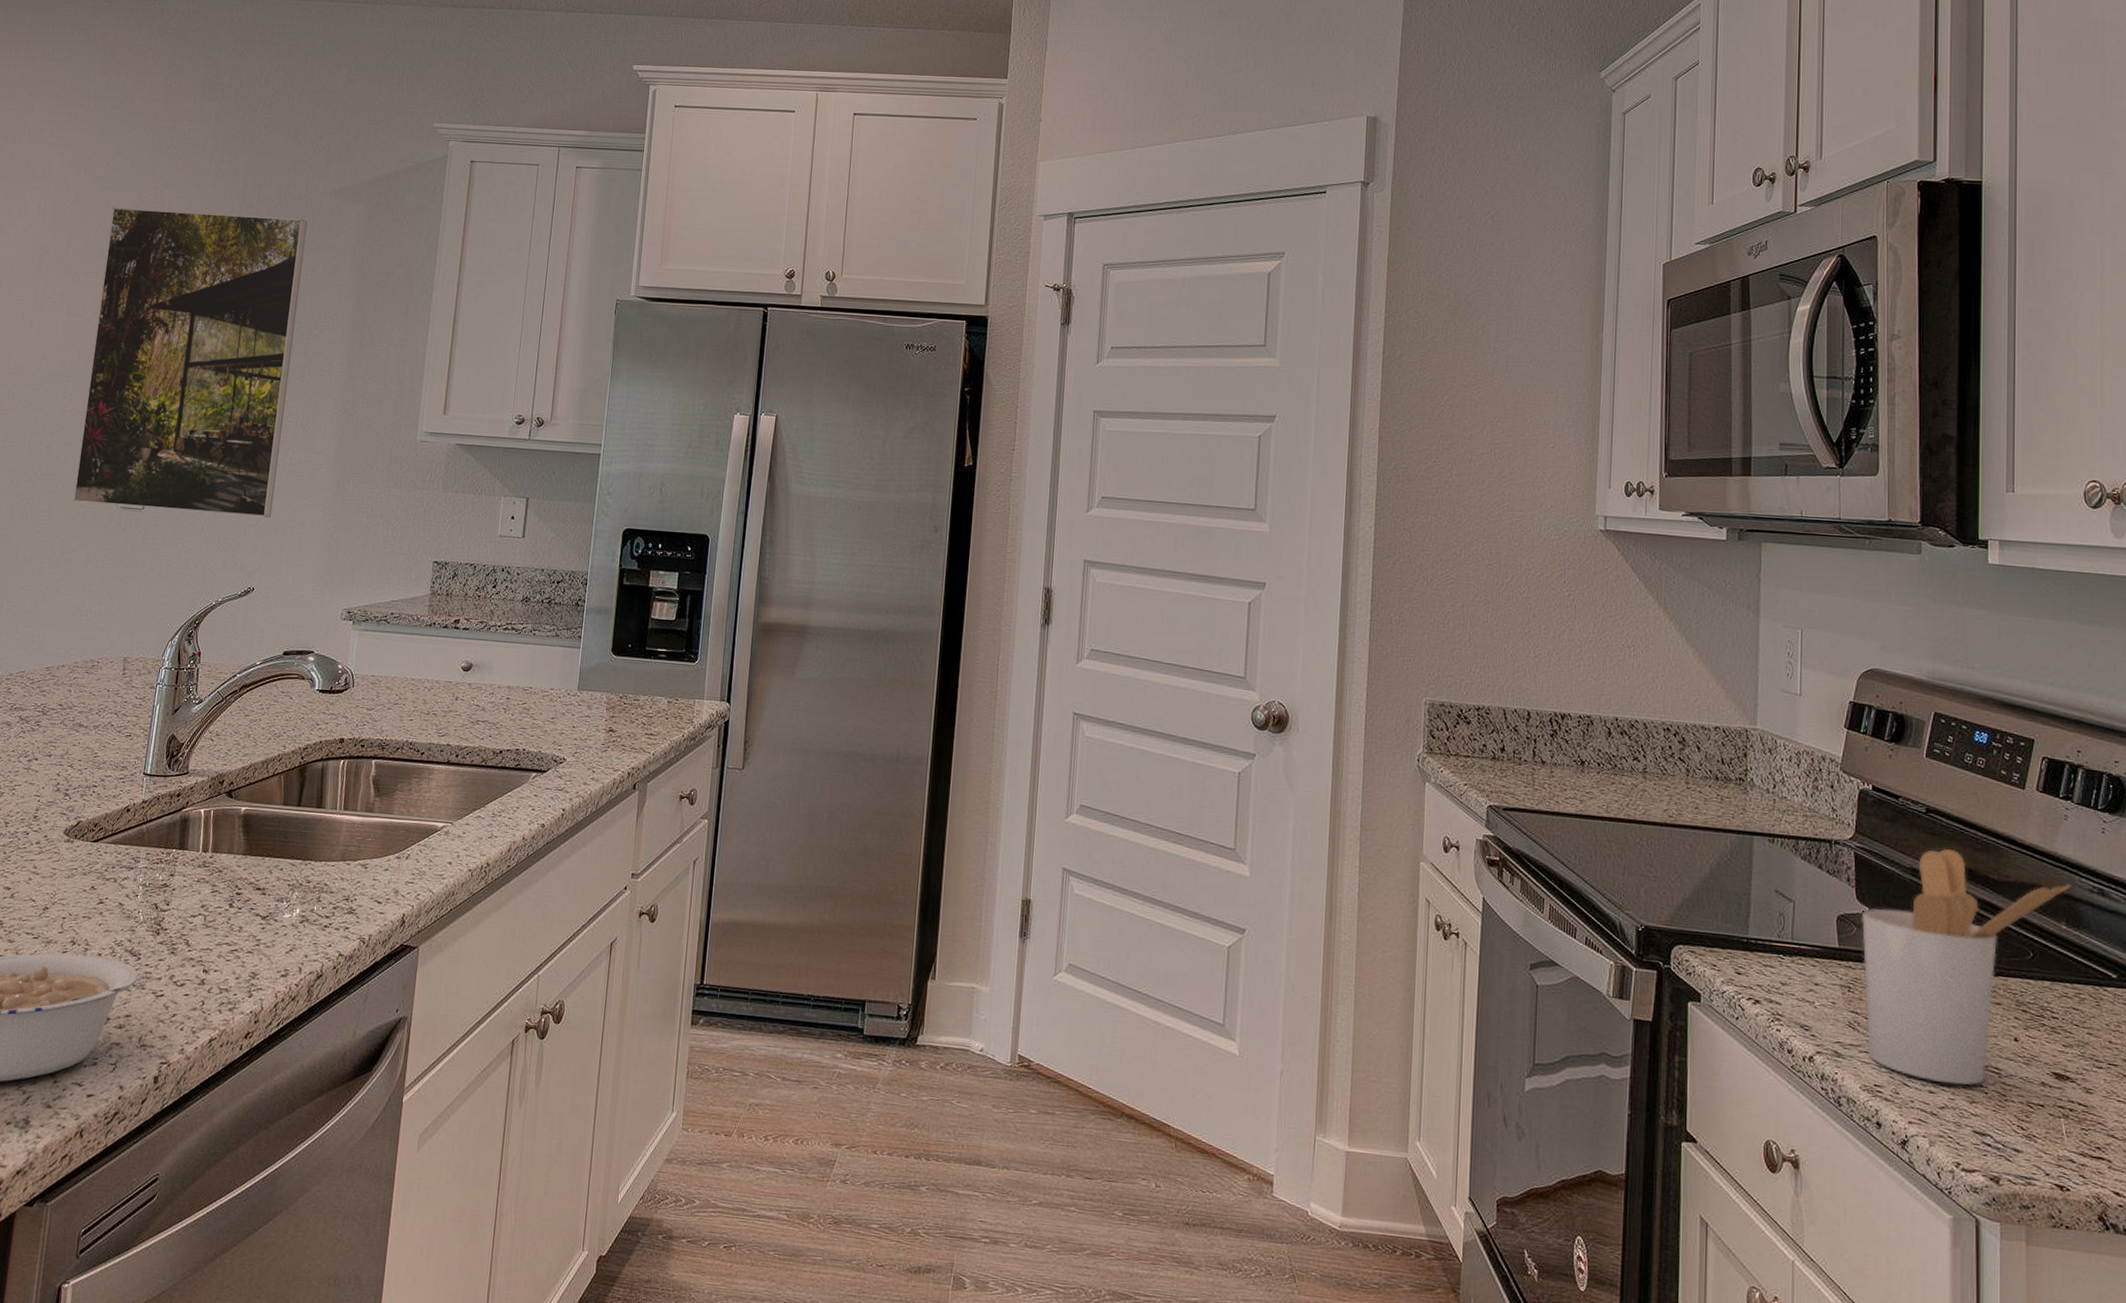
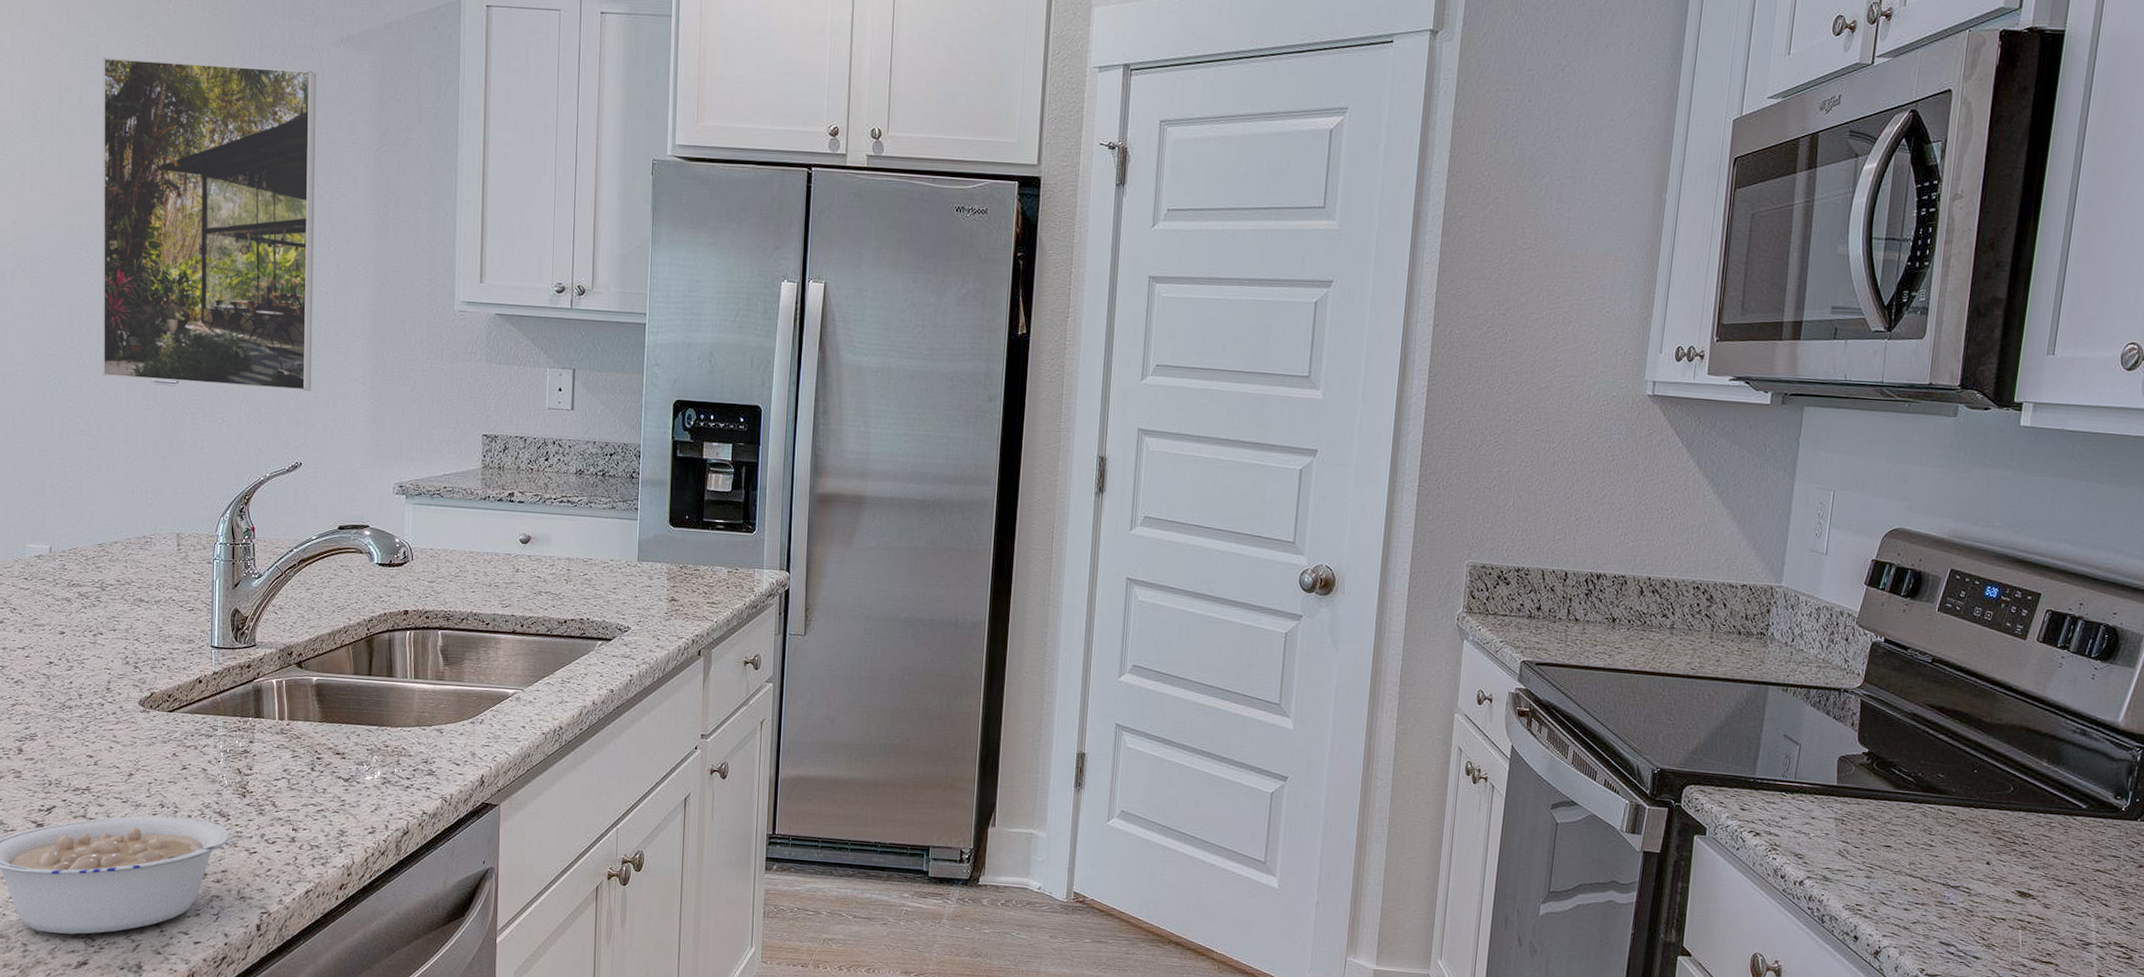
utensil holder: present [1861,848,2071,1085] -> none [1853,694,2057,903]

